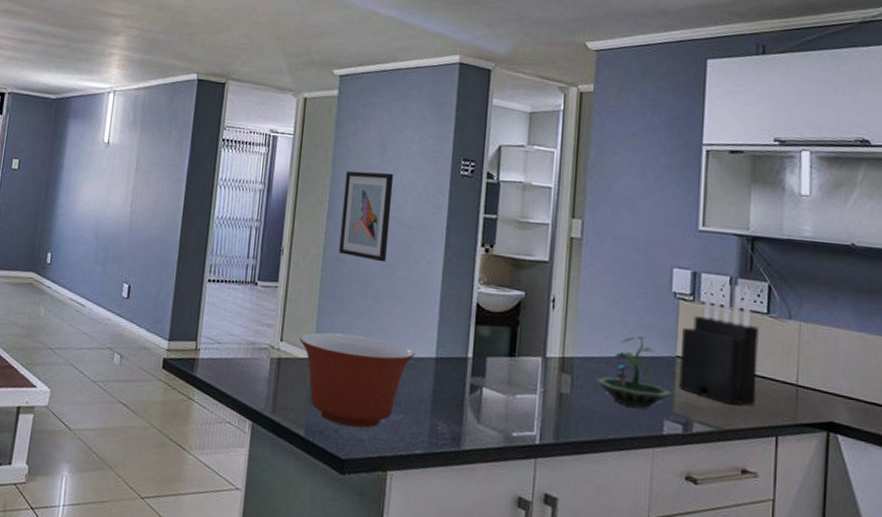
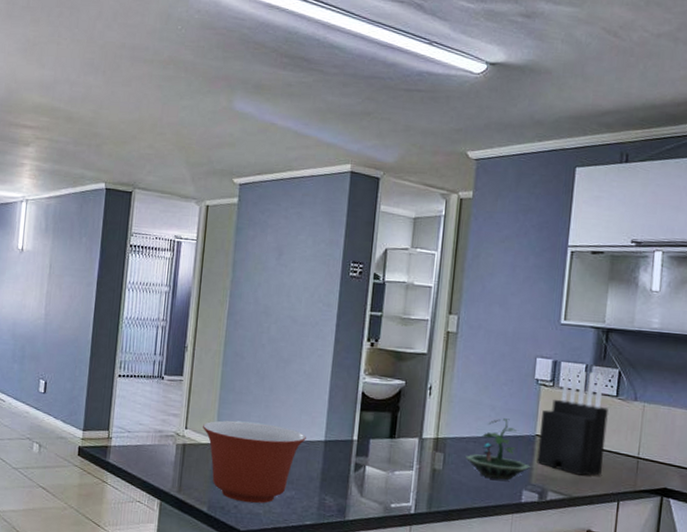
wall art: present [339,171,394,262] -> none [238,273,289,357]

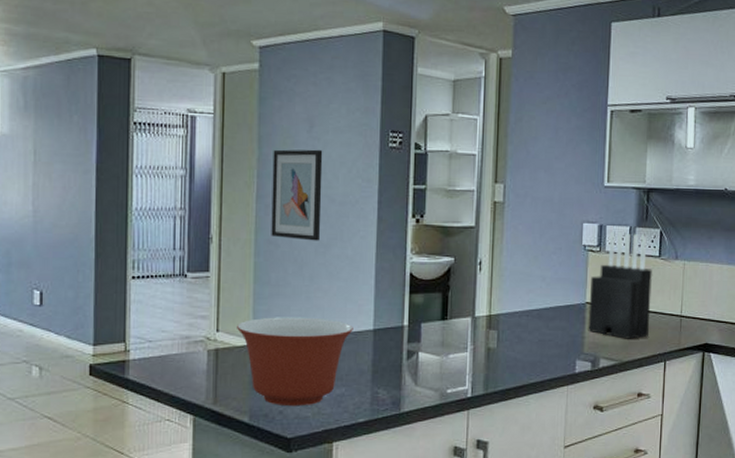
wall art: none [238,273,289,357] -> present [271,149,323,241]
terrarium: present [465,418,531,481] -> none [519,288,583,352]

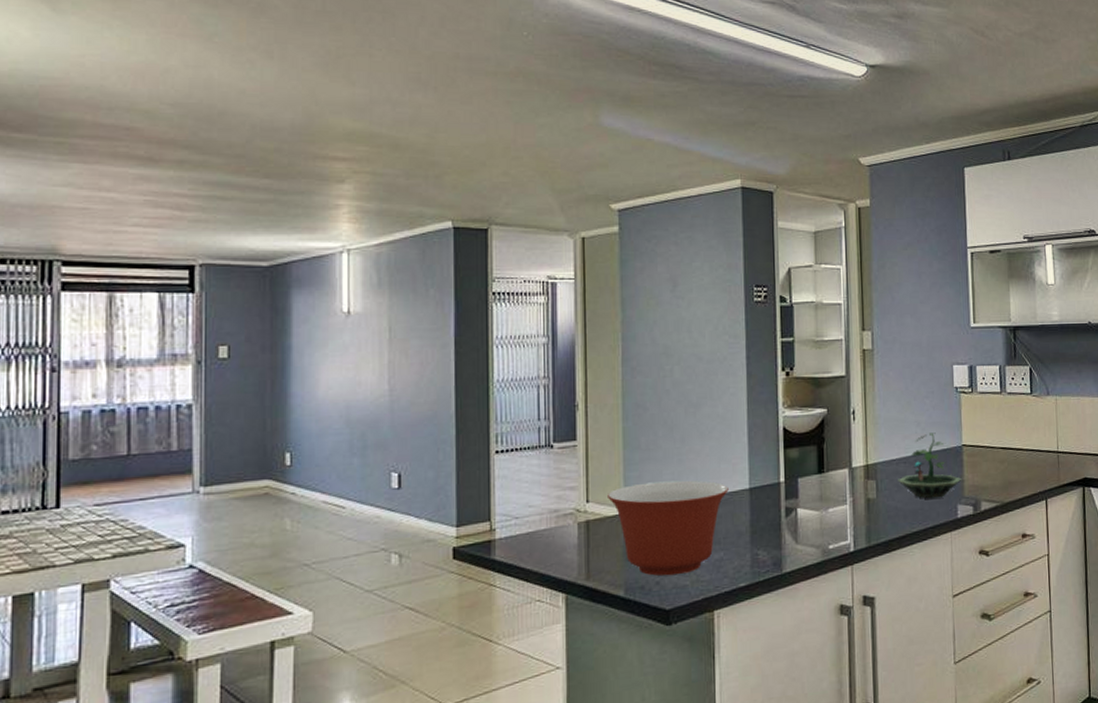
wall art: present [271,149,323,241] -> none [637,308,690,402]
terrarium: none [519,288,583,352] -> present [898,432,962,499]
knife block: present [588,232,653,339] -> none [965,372,1027,480]

